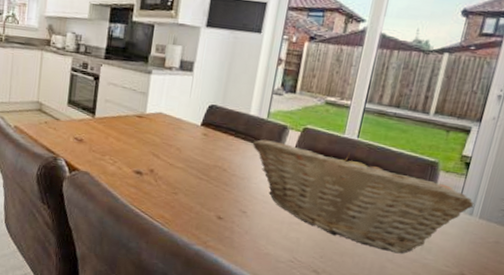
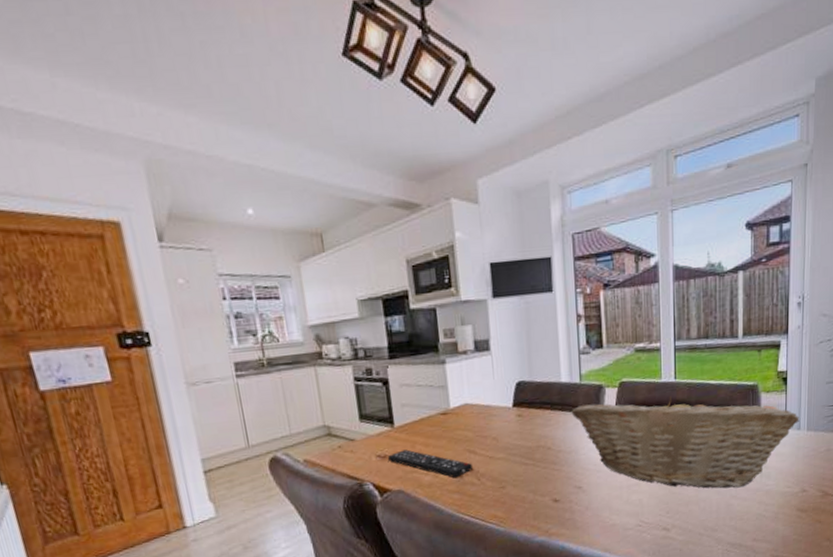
remote control: none [82,138,153,175] -> present [387,449,472,478]

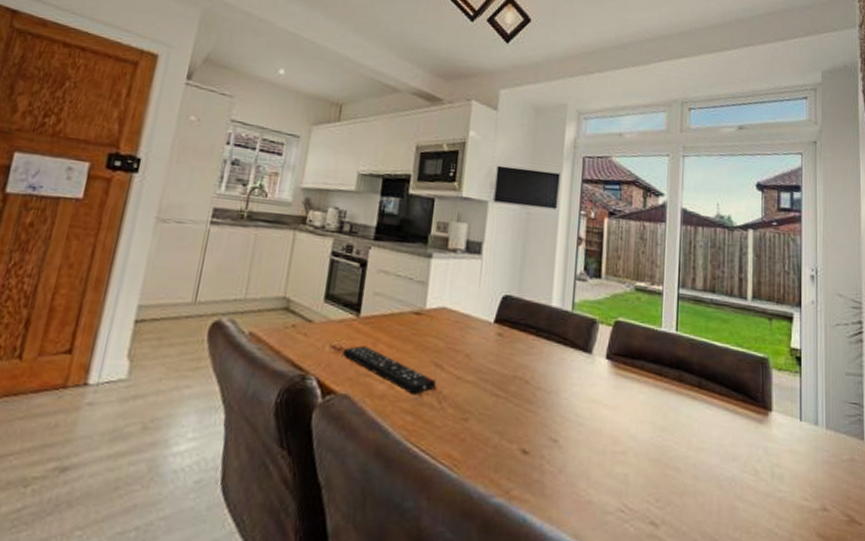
fruit basket: present [571,396,800,488] -> none [557,338,817,487]

